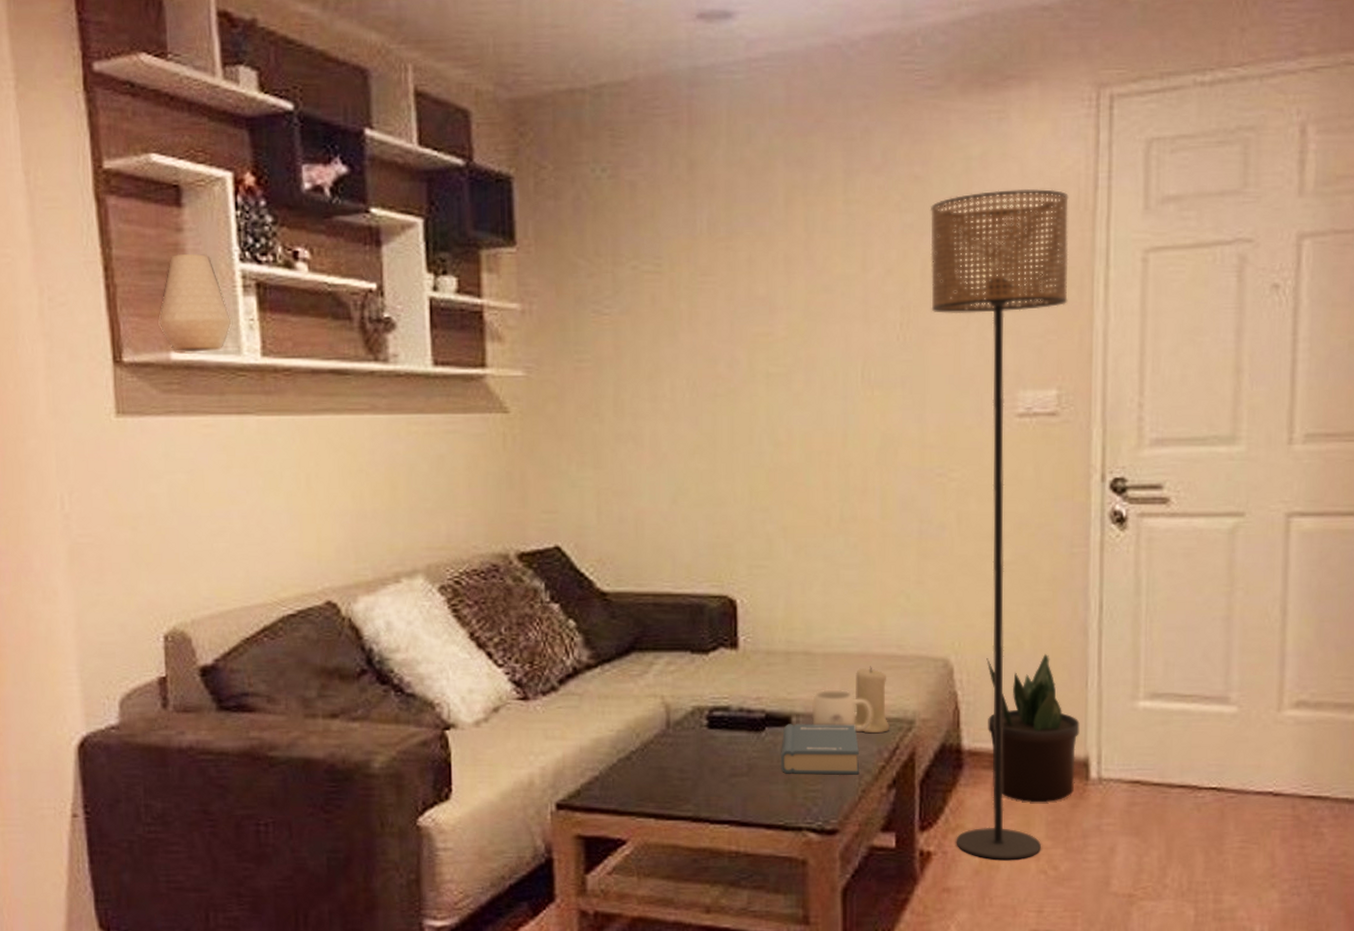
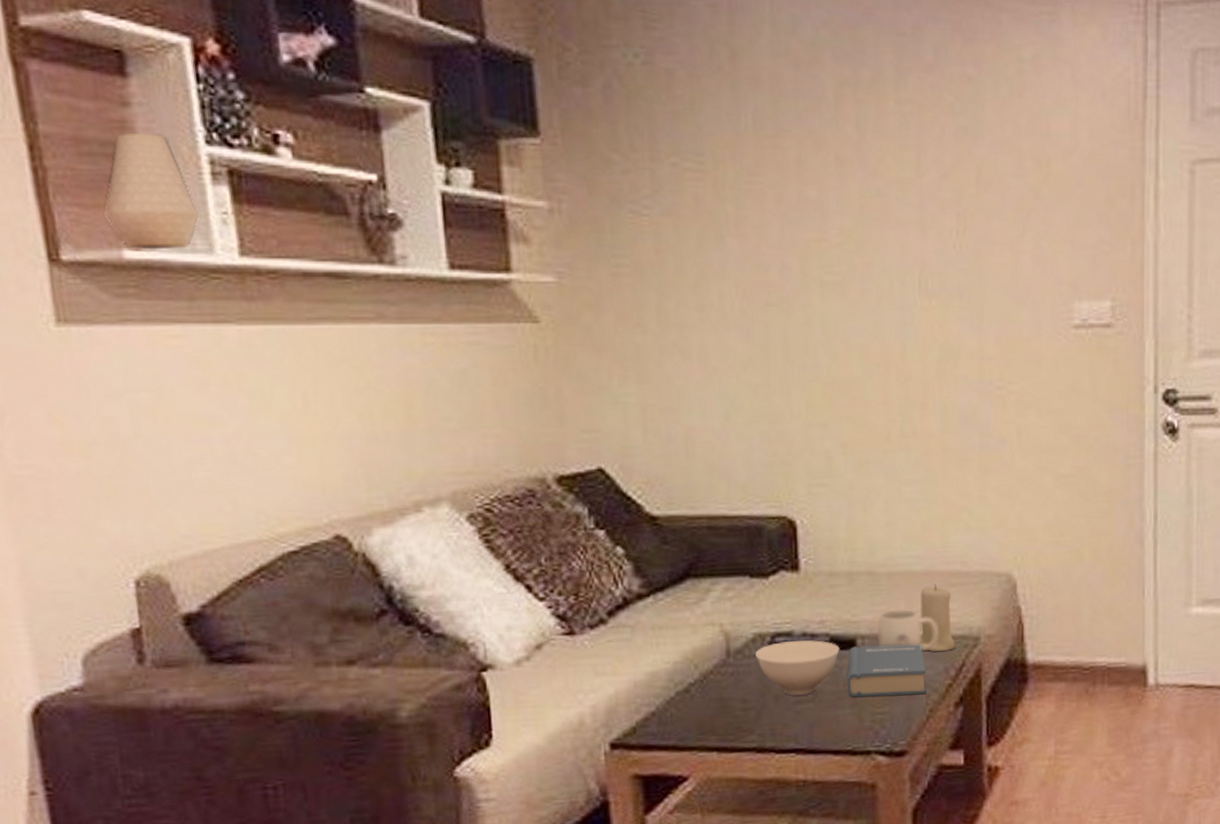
bowl: none [694,715,775,770] -> present [755,640,840,696]
floor lamp: present [930,189,1069,859] -> none [983,95,1120,770]
planter: present [986,653,1080,802] -> none [1048,564,1138,711]

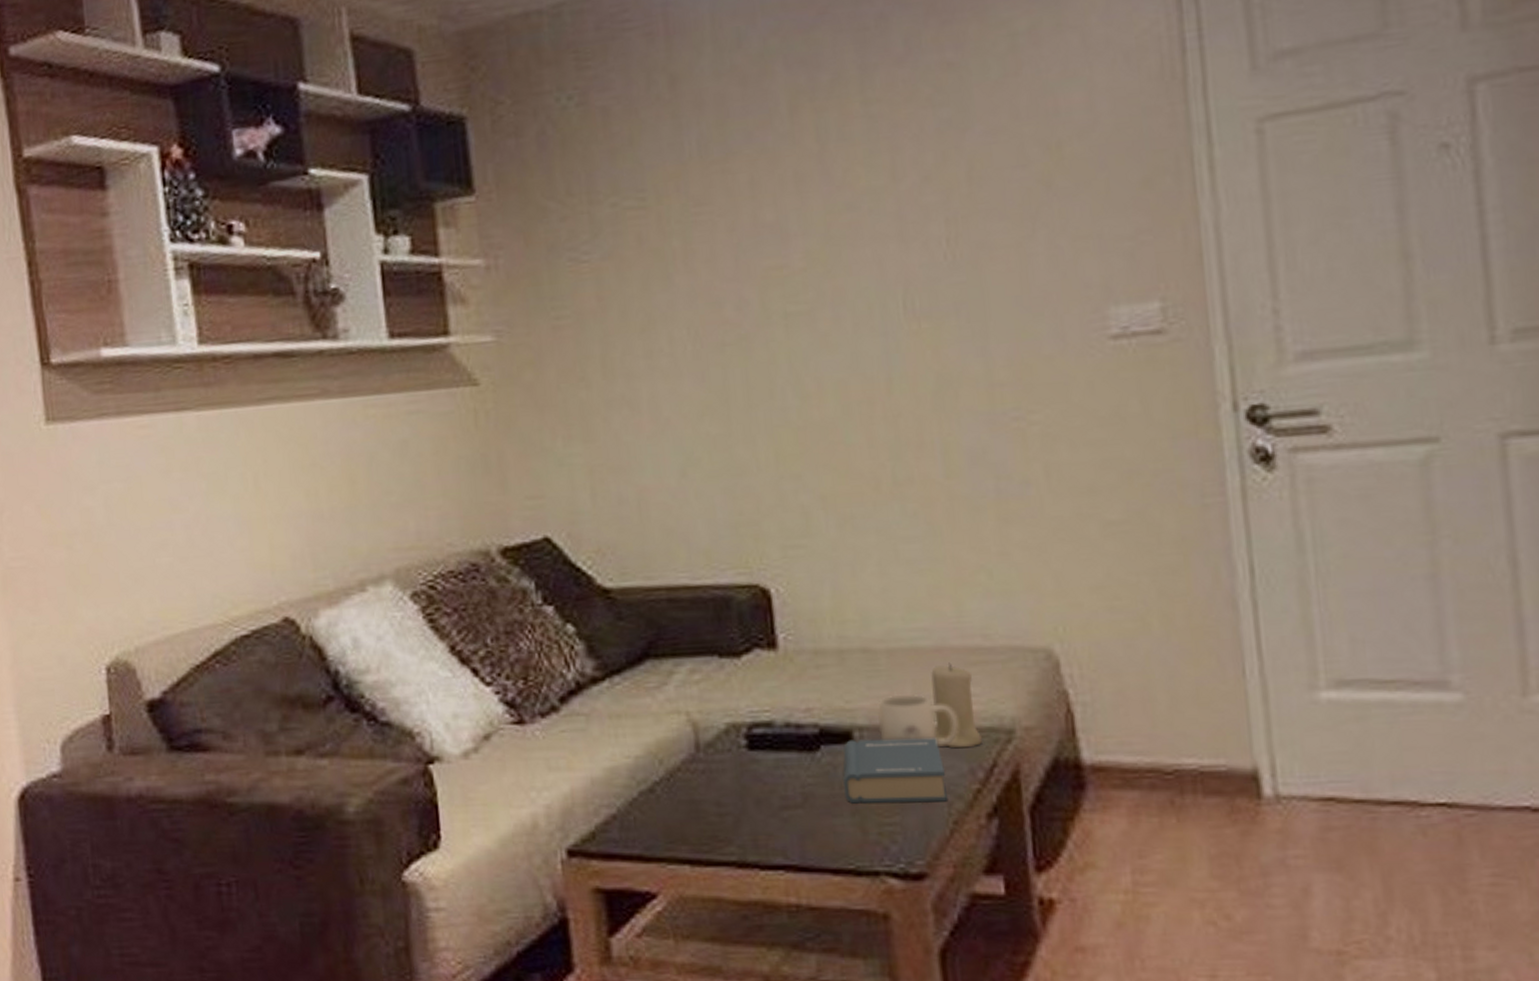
vase: present [104,134,201,250] -> none [86,238,166,347]
bowl: present [755,640,840,696] -> none [729,731,833,800]

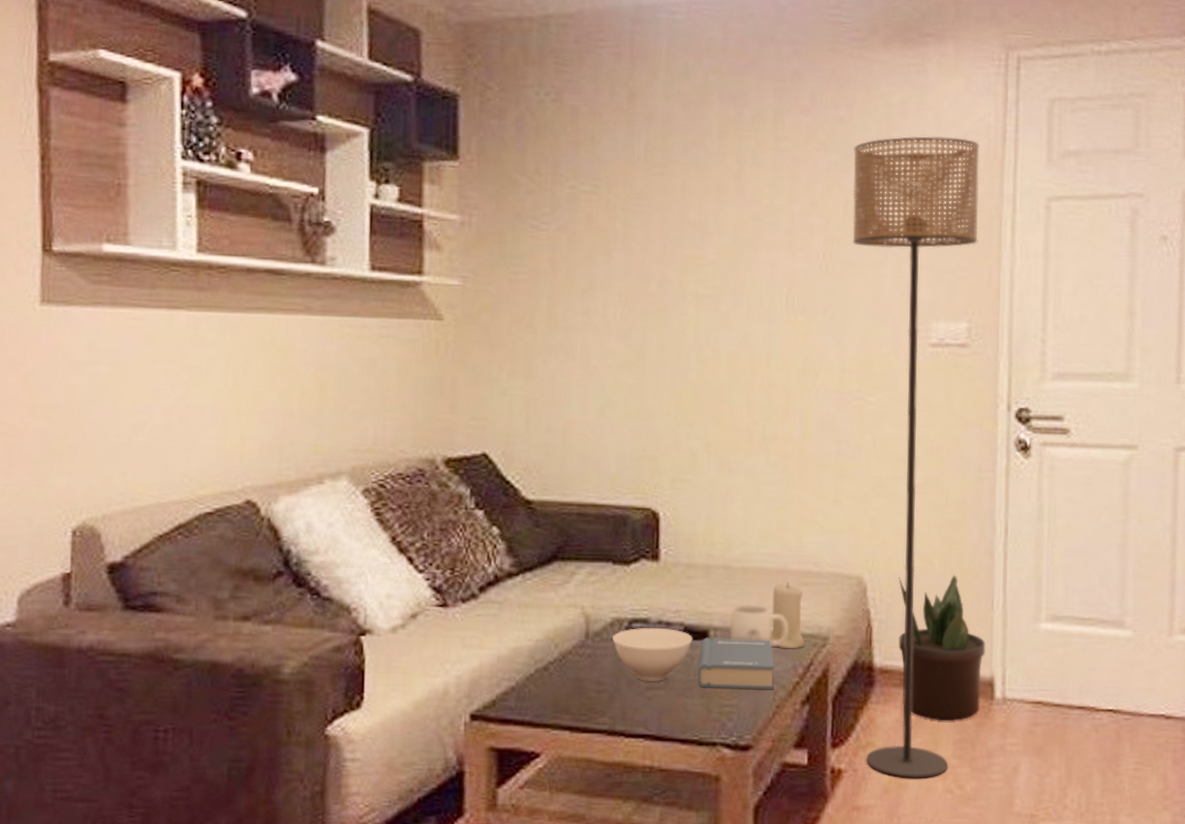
bowl: none [729,731,833,800] -> present [612,627,693,683]
floor lamp: none [970,59,1206,908] -> present [852,136,980,778]
planter: none [1102,635,1242,830] -> present [898,574,986,721]

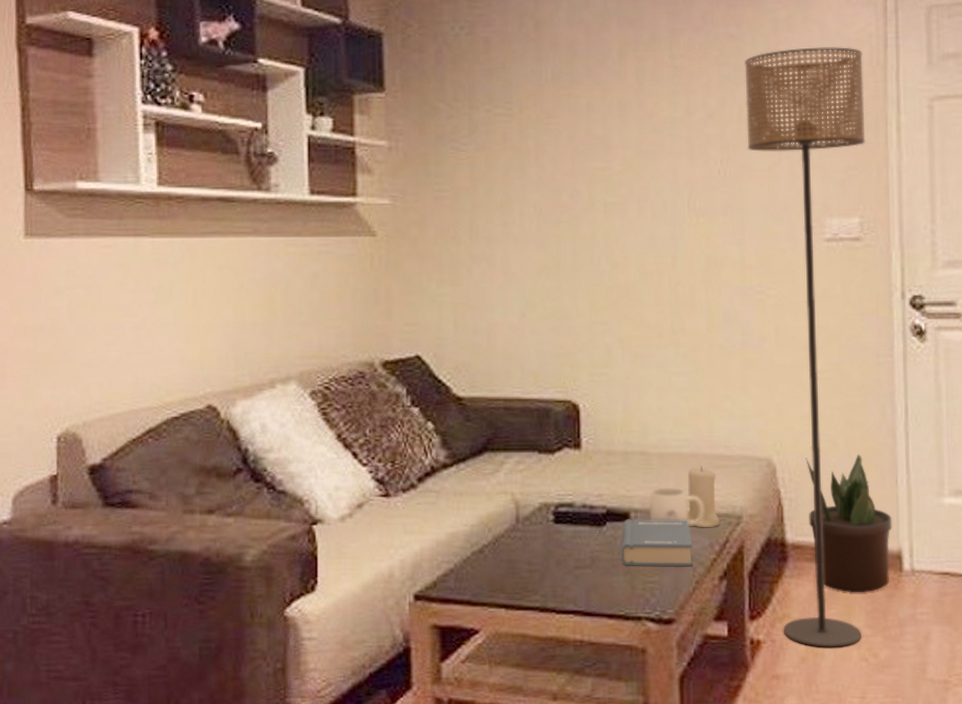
bowl: present [612,627,693,683] -> none [541,511,615,562]

